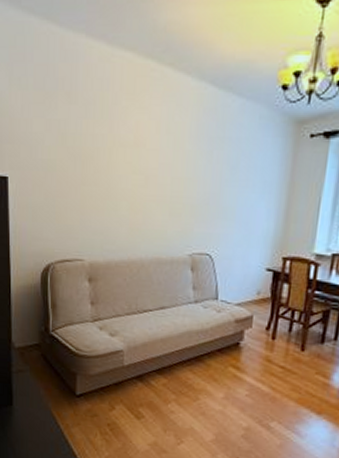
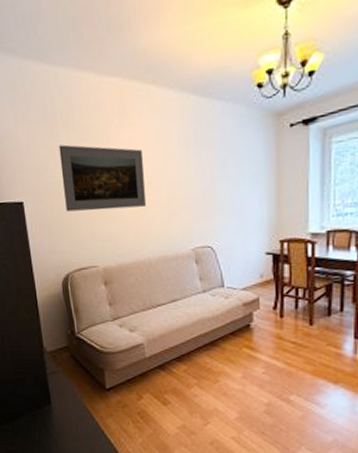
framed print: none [55,119,150,201] -> present [58,144,146,212]

